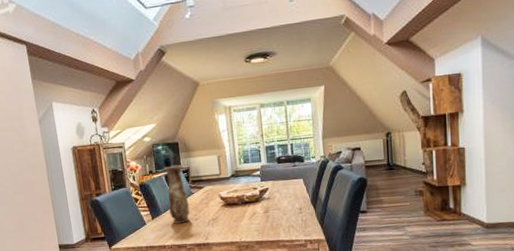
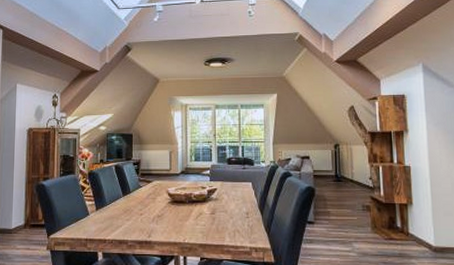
vase: present [163,164,190,224] -> none [114,156,136,217]

